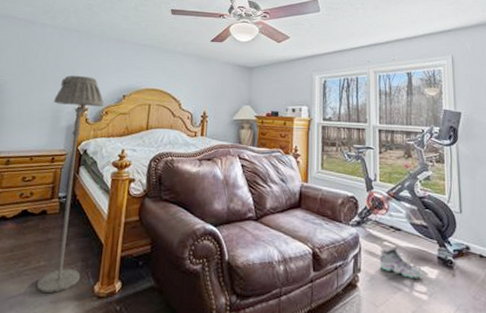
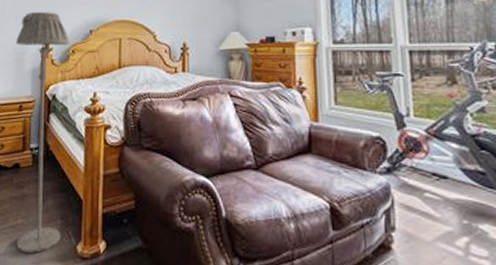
sneaker: present [379,245,422,278] -> none [420,197,481,239]

